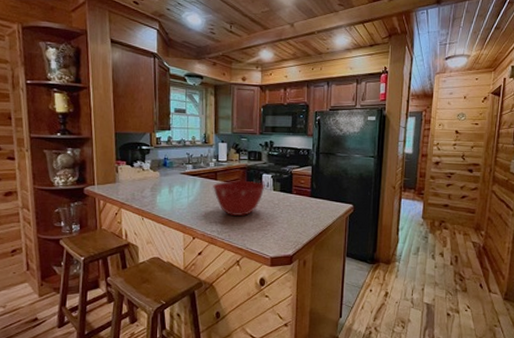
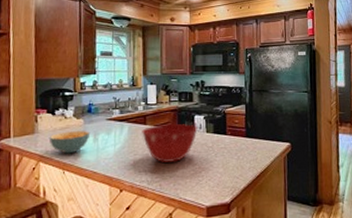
cereal bowl: none [128,182,166,203] -> present [49,131,91,154]

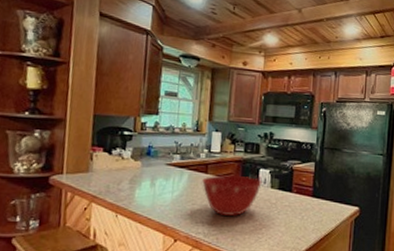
cereal bowl: present [49,131,91,154] -> none [103,173,148,197]

